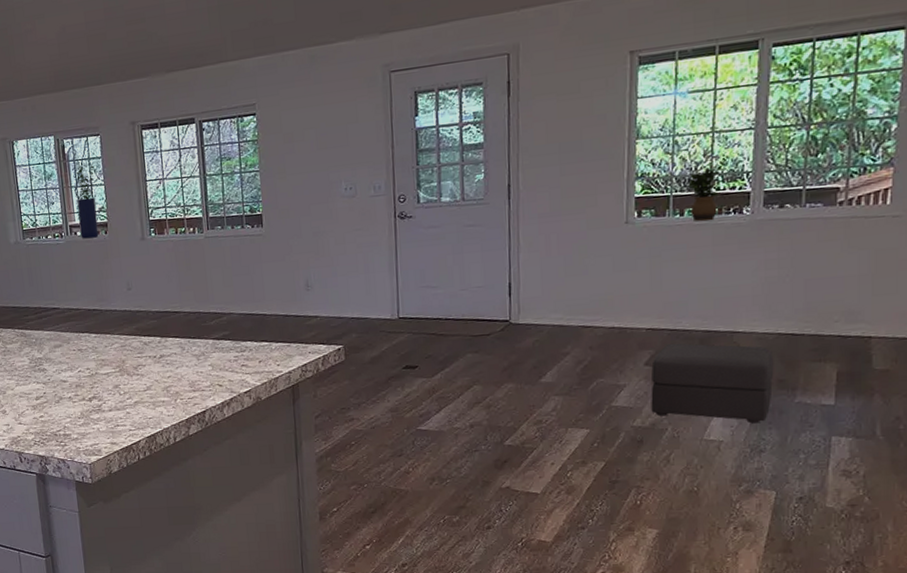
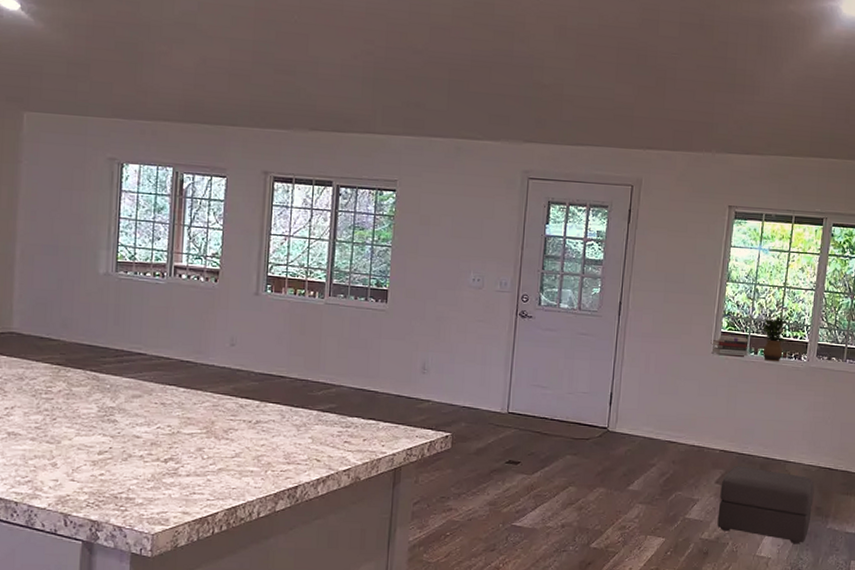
vase: present [76,163,99,239] -> none [186,203,214,284]
books: none [623,198,671,225] -> present [711,335,748,358]

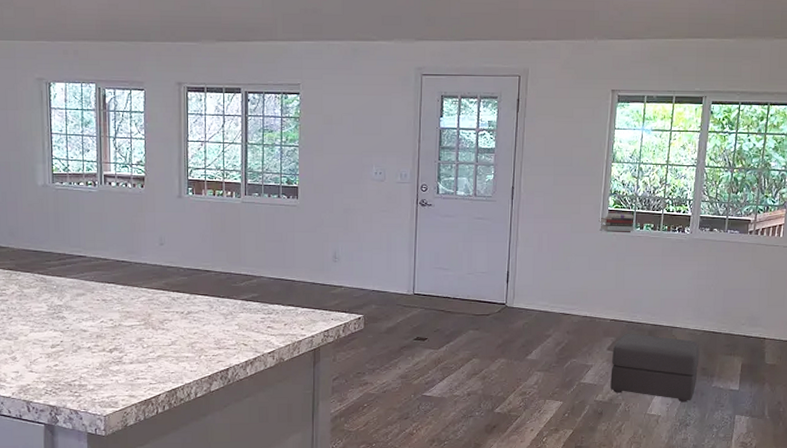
potted plant: present [762,316,786,362] -> none [647,192,669,236]

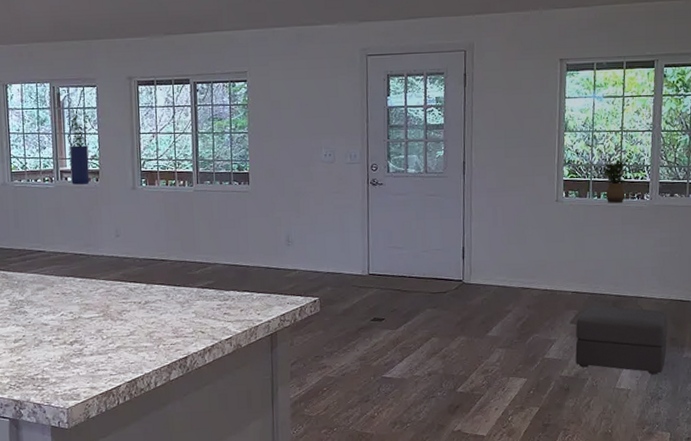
vase: none [114,116,135,190] -> present [69,112,90,185]
books: present [599,213,634,233] -> none [554,182,591,203]
potted plant: none [647,192,669,236] -> present [603,159,626,204]

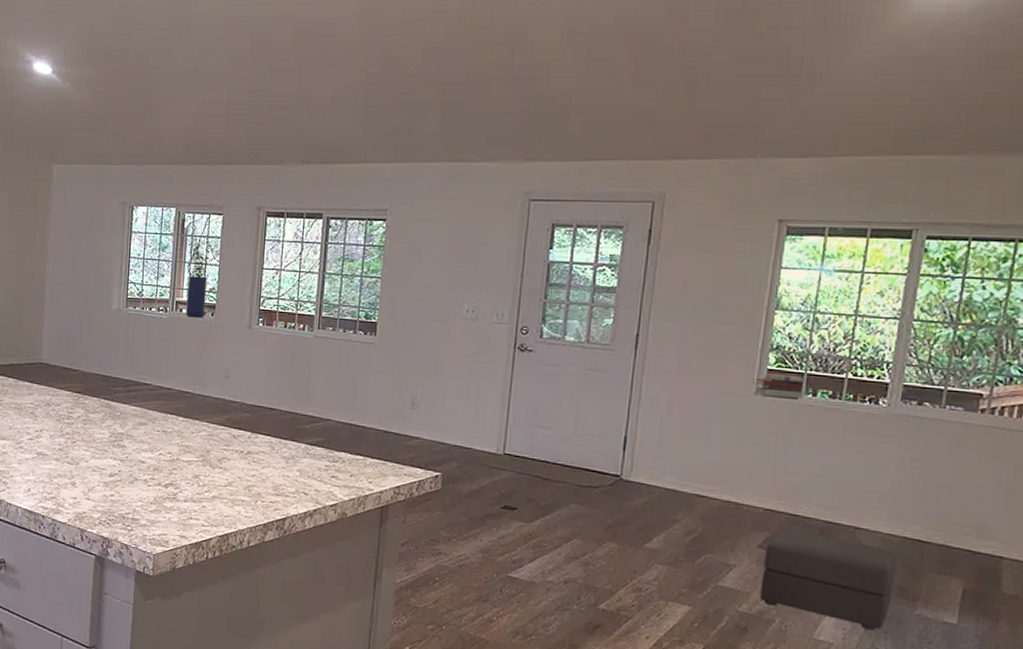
books: none [554,182,591,203] -> present [753,373,804,401]
potted plant: present [603,159,626,204] -> none [824,350,857,407]

